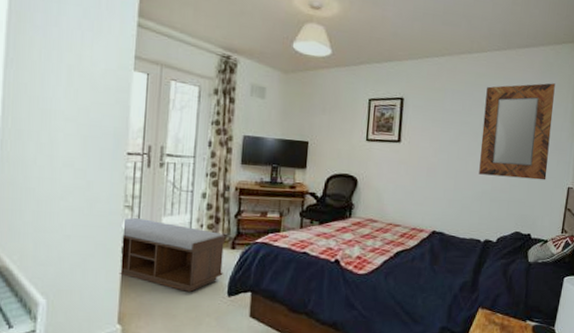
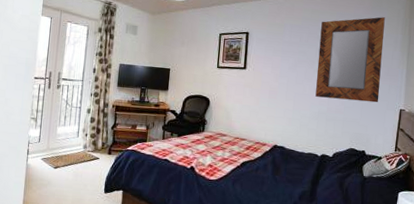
bench: present [119,218,226,292] -> none [25,127,104,188]

